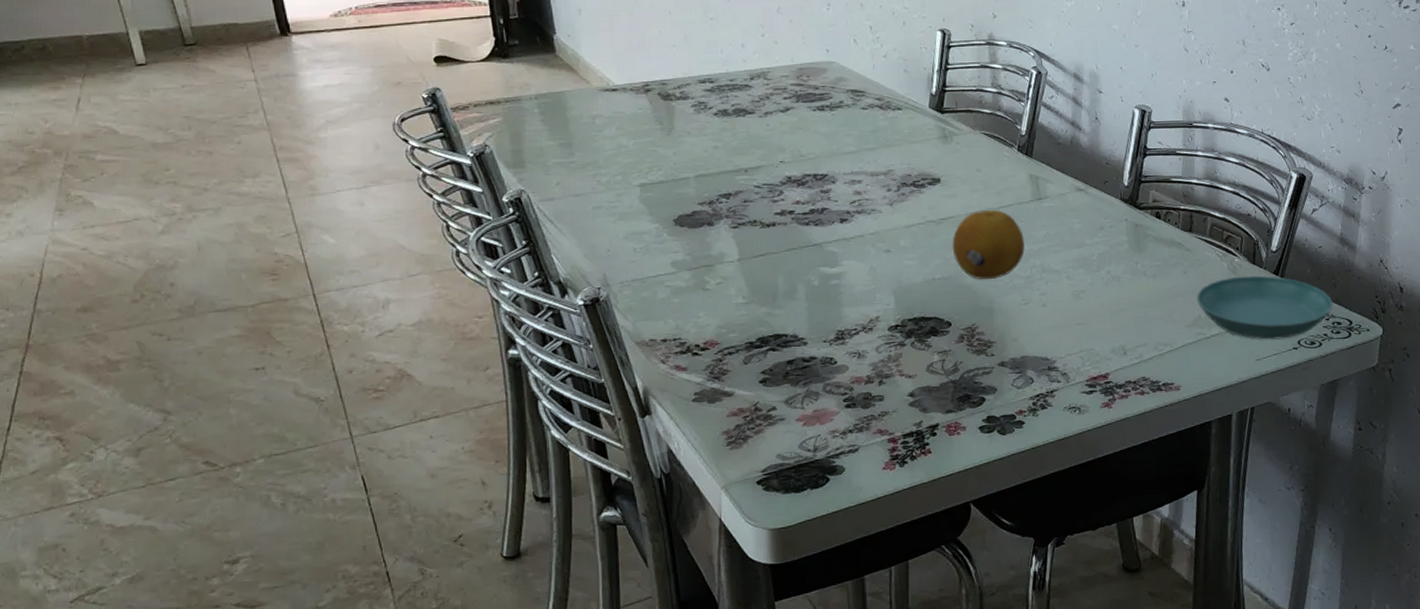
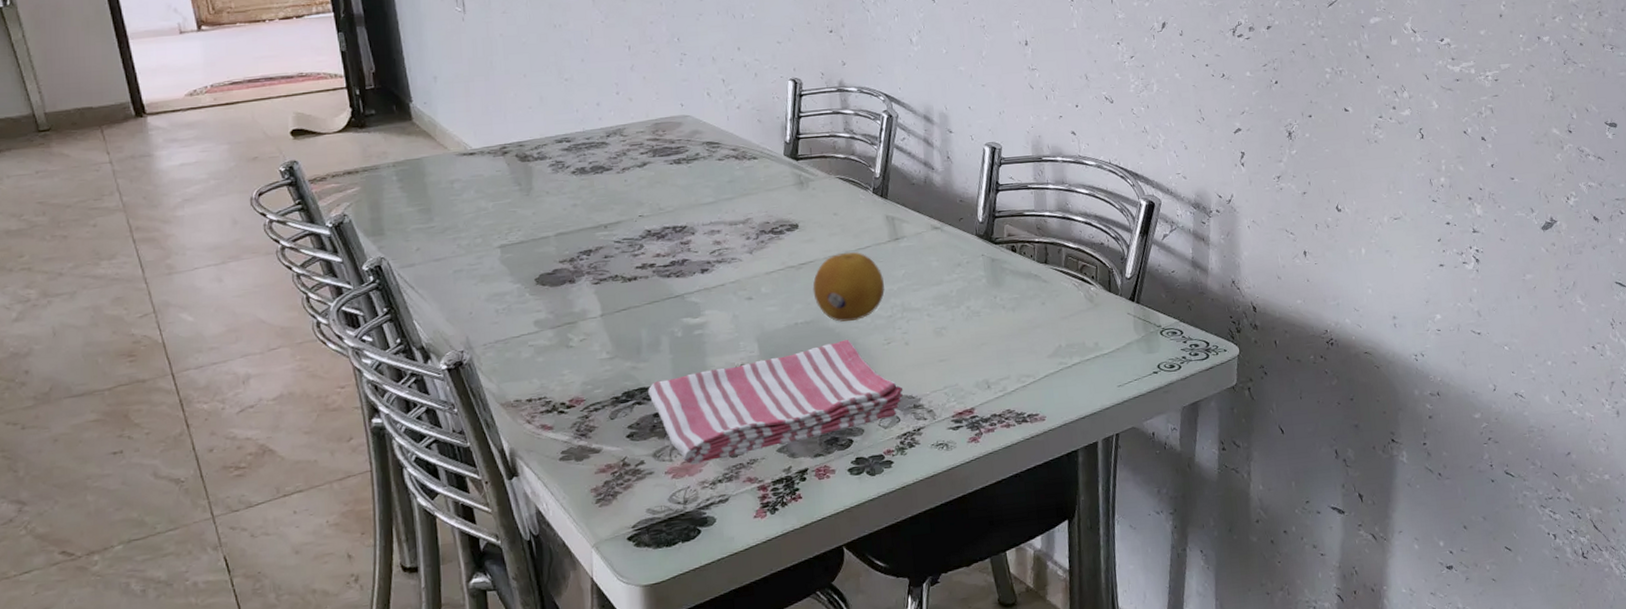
dish towel: none [782,298,1039,414] -> present [648,339,903,465]
saucer: present [1197,275,1334,340] -> none [1056,302,1190,366]

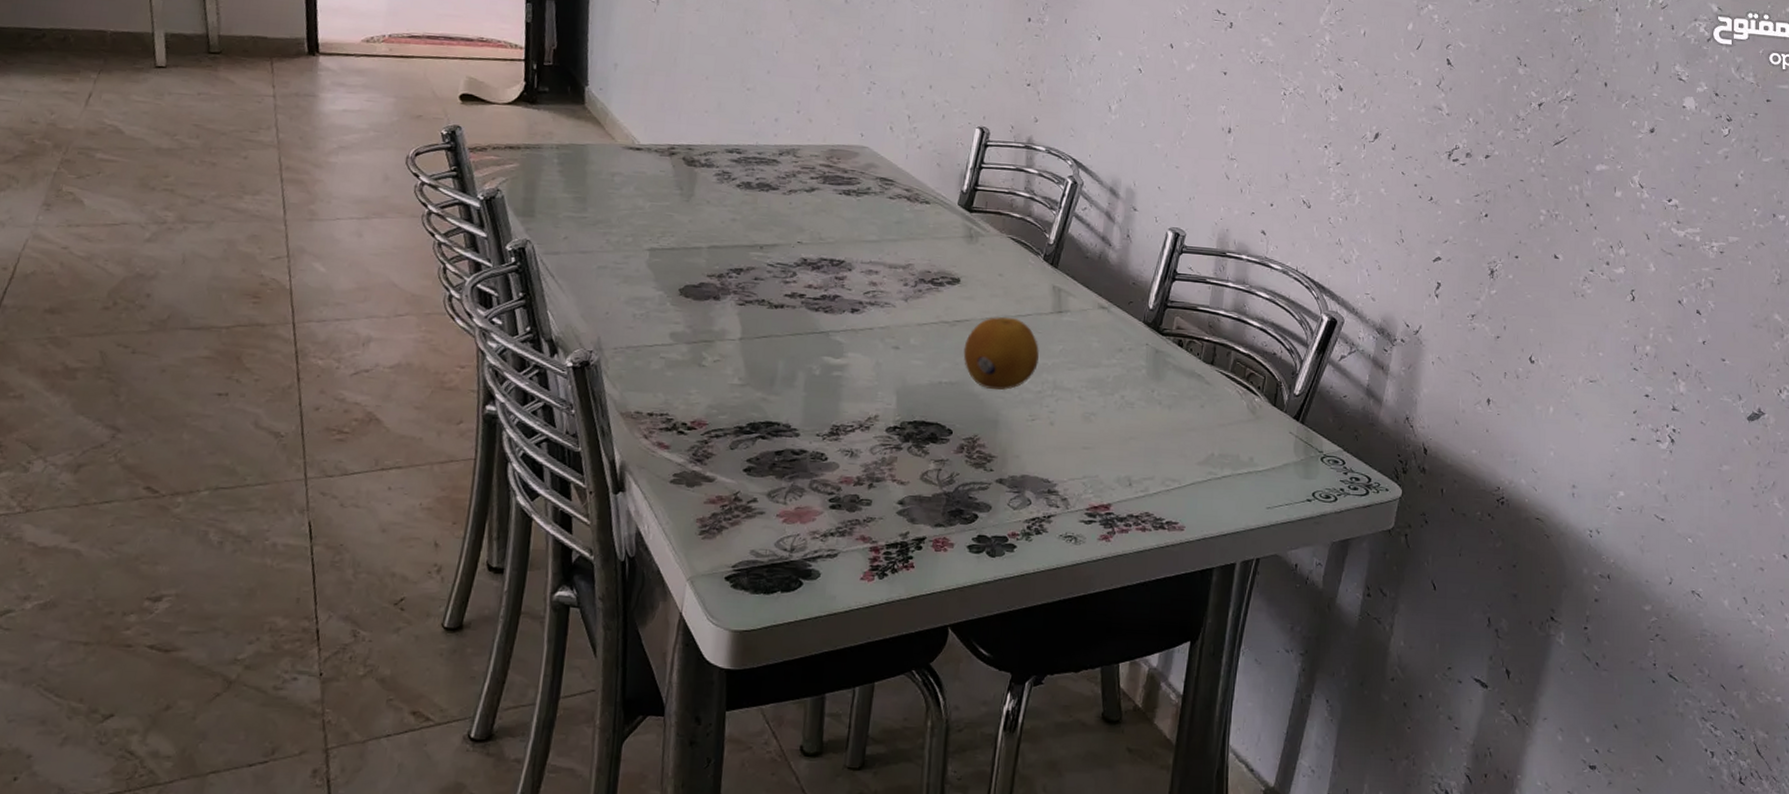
dish towel: present [648,339,903,465] -> none [774,408,1040,512]

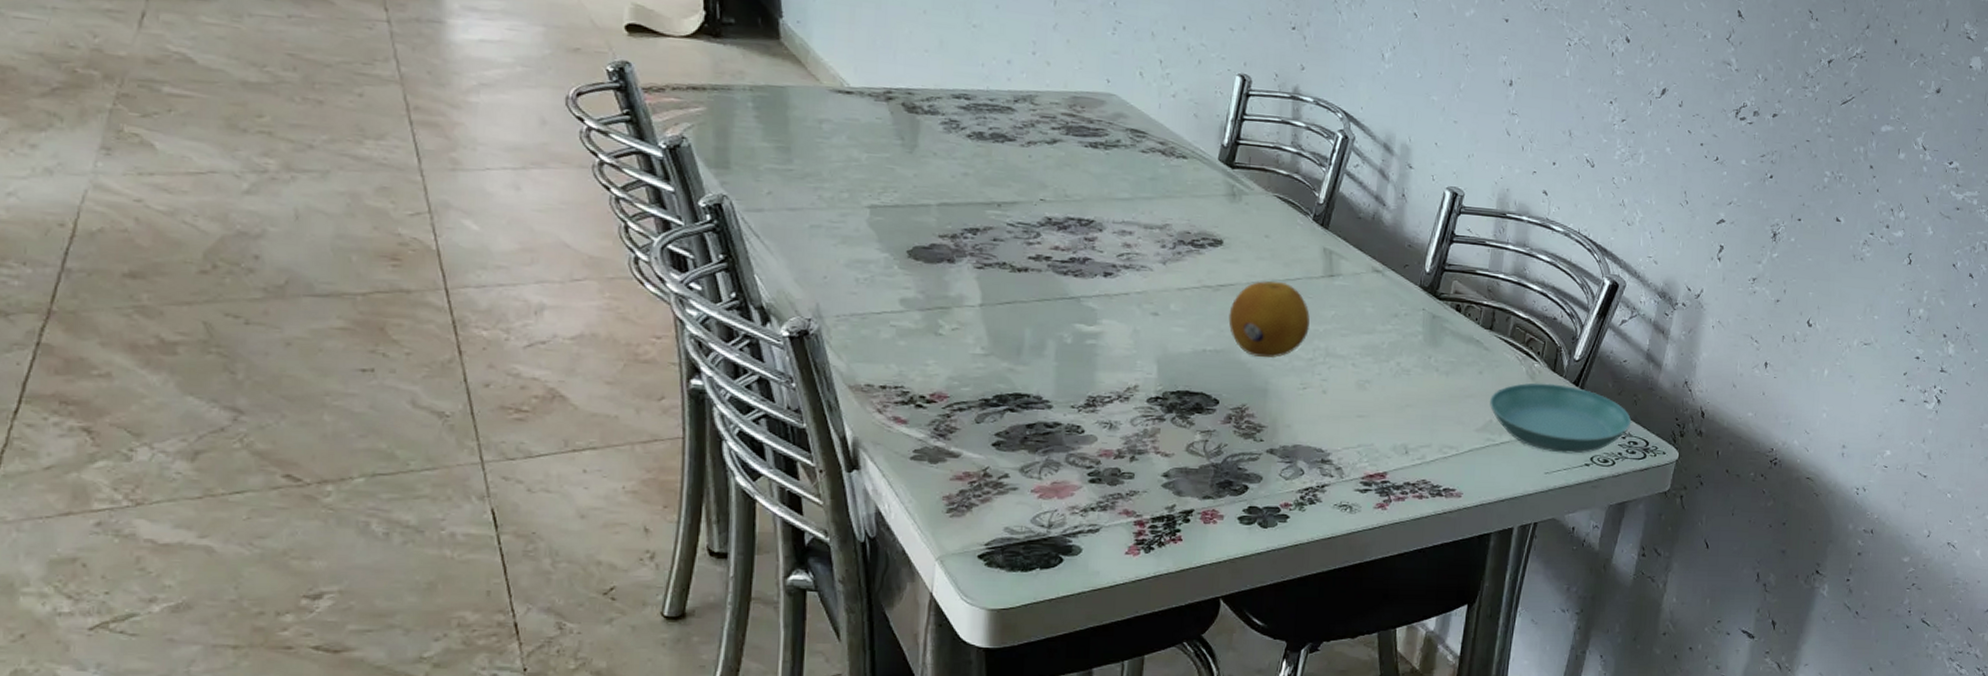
saucer: none [1211,417,1353,489] -> present [1490,383,1632,454]

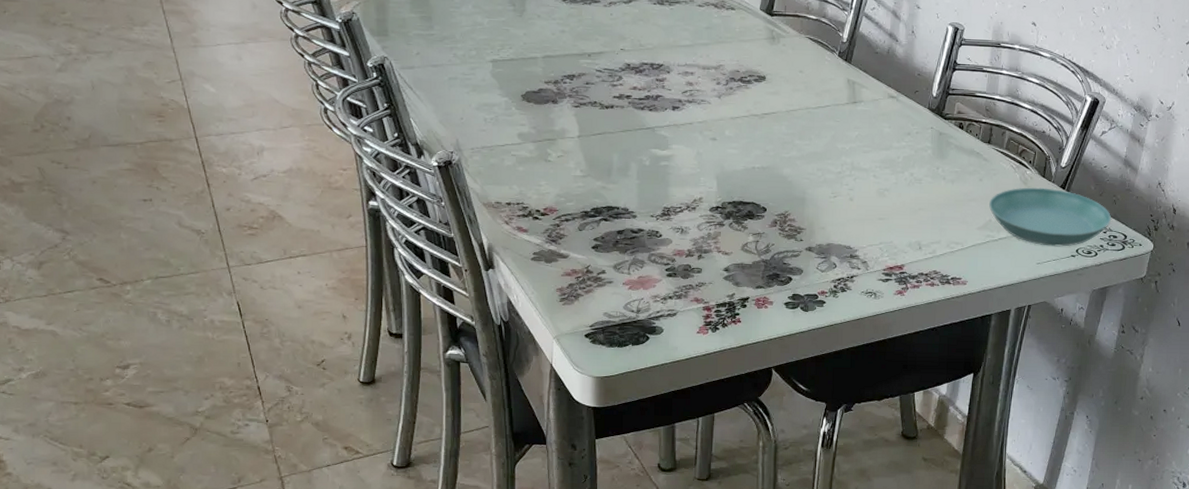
fruit: present [1228,281,1310,357] -> none [772,109,838,172]

